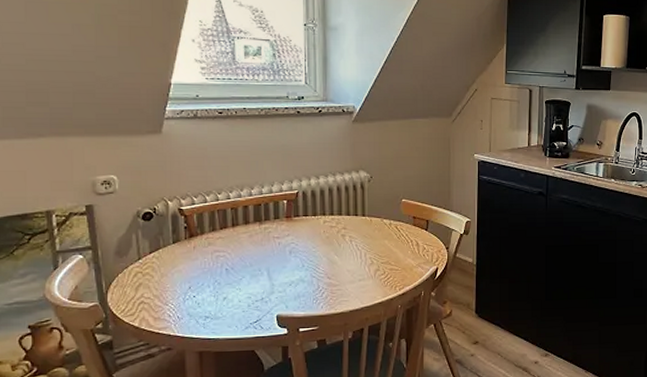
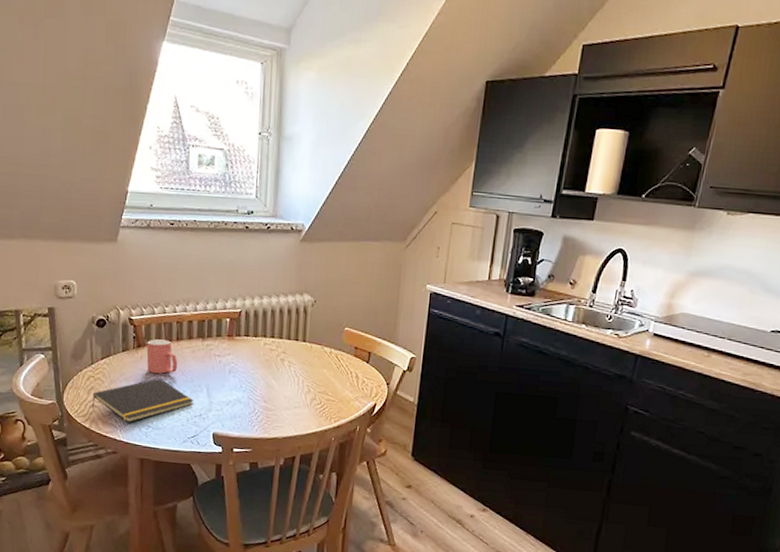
notepad: none [141,266,254,315] -> present [92,378,194,422]
mug: none [200,227,235,262] -> present [146,339,178,374]

